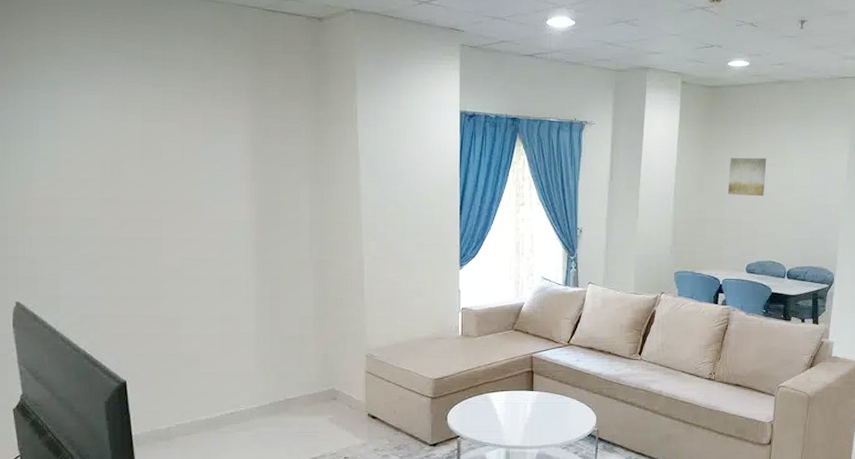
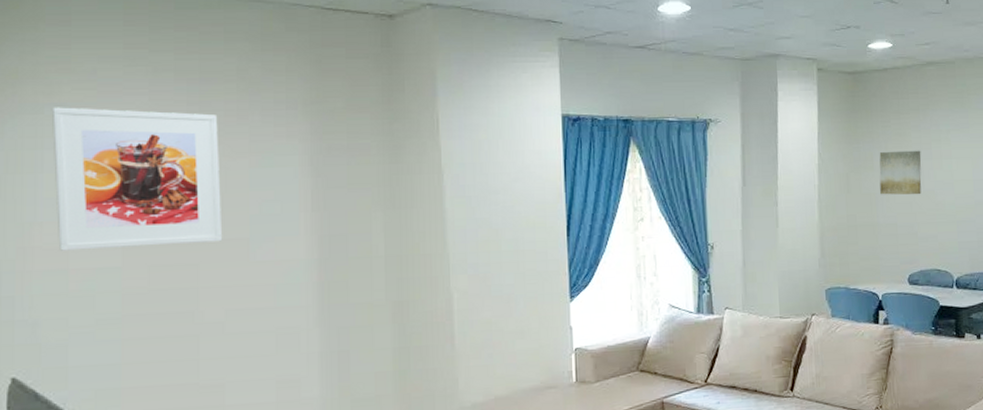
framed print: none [45,84,180,203] -> present [52,107,223,251]

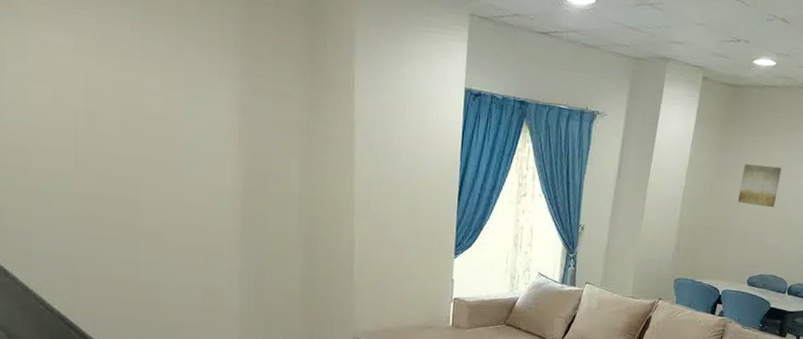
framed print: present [52,107,223,251] -> none [12,17,161,163]

